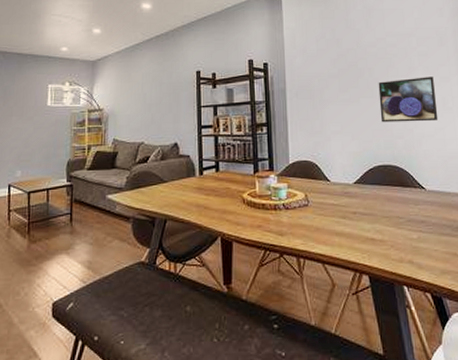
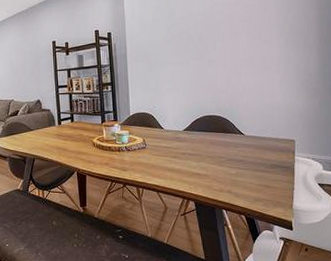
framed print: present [378,76,439,123] -> none [206,40,258,81]

